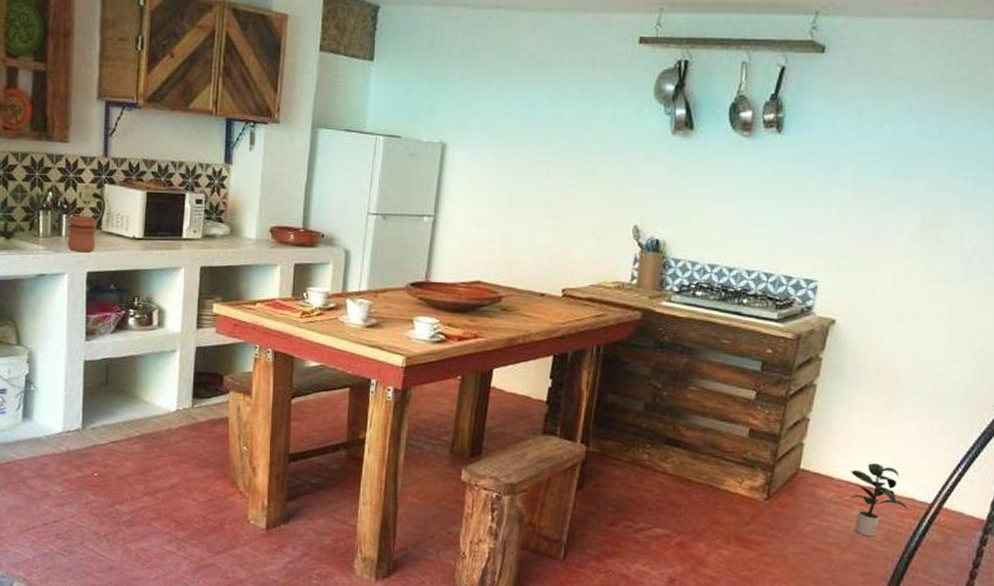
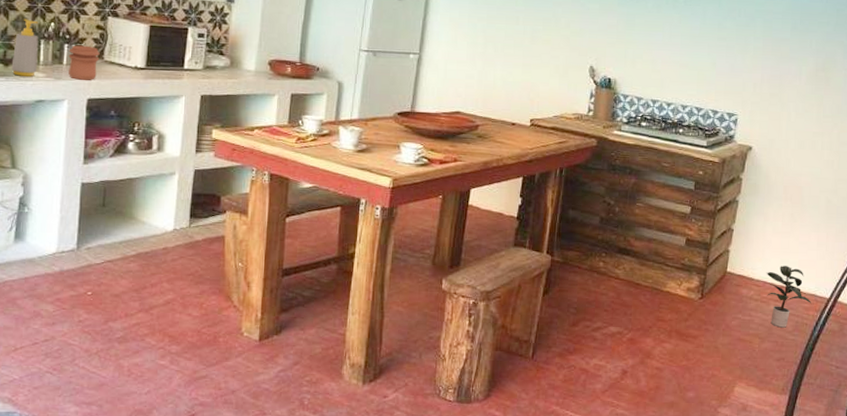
soap bottle: none [12,189,37,249] -> present [11,19,39,77]

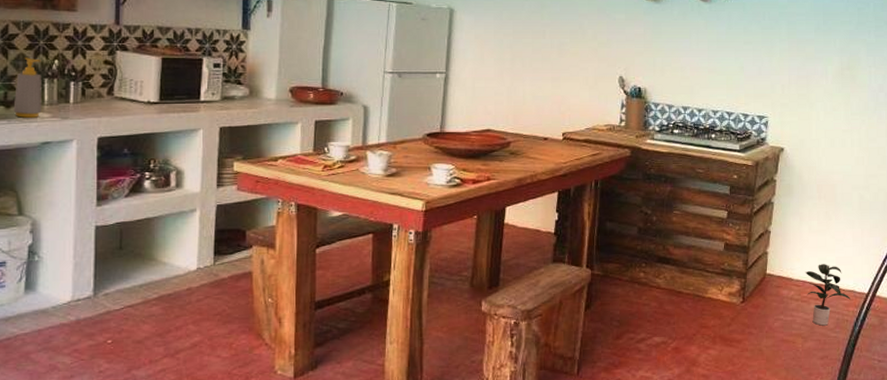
jar: present [68,45,100,80] -> none [75,82,109,118]

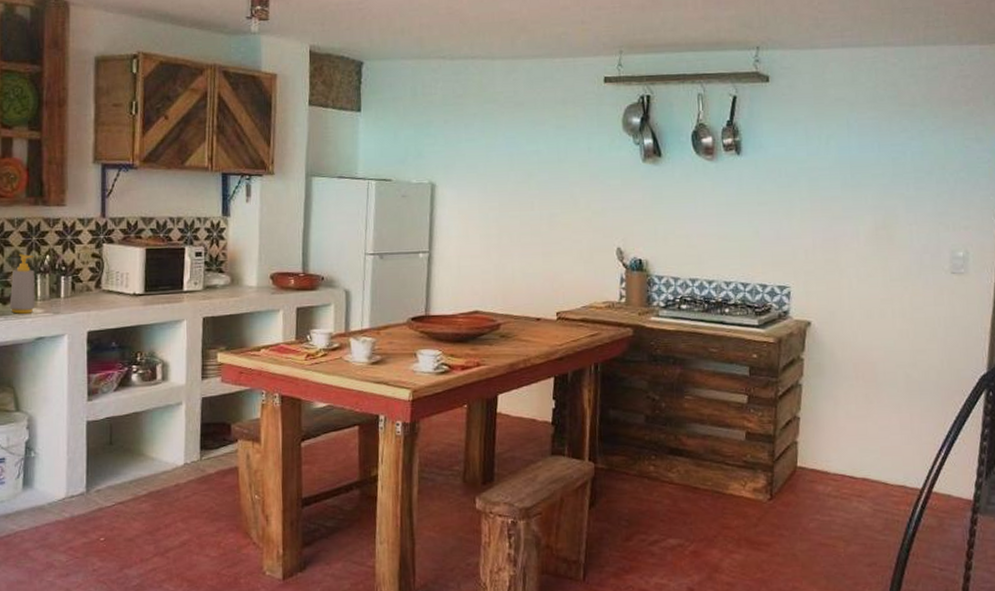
potted plant: present [805,264,851,326] -> none [843,455,902,527]

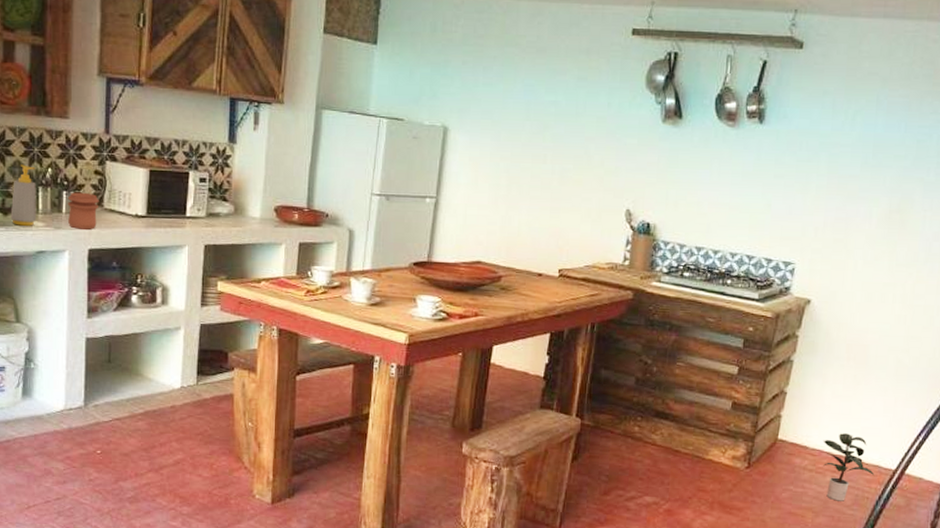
jar: none [65,276,97,313] -> present [67,192,99,230]
potted plant: none [843,455,902,527] -> present [823,433,875,501]

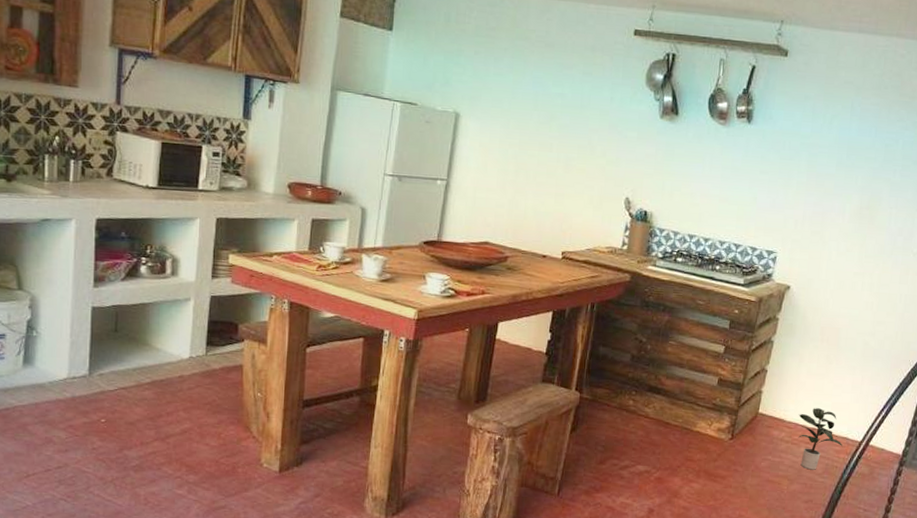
soap bottle: present [10,164,36,226] -> none [14,131,42,194]
jar: present [67,192,99,230] -> none [75,161,109,199]

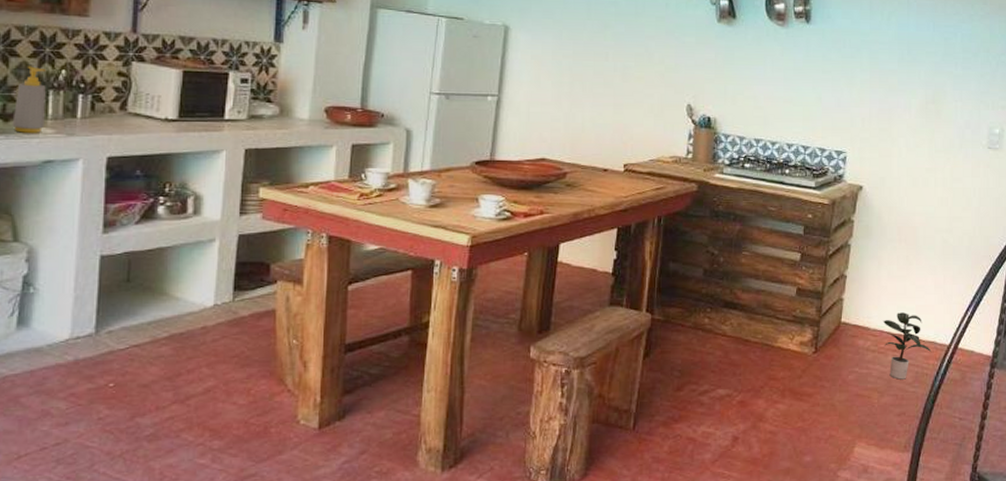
soap bottle: none [14,131,42,194] -> present [12,66,47,133]

